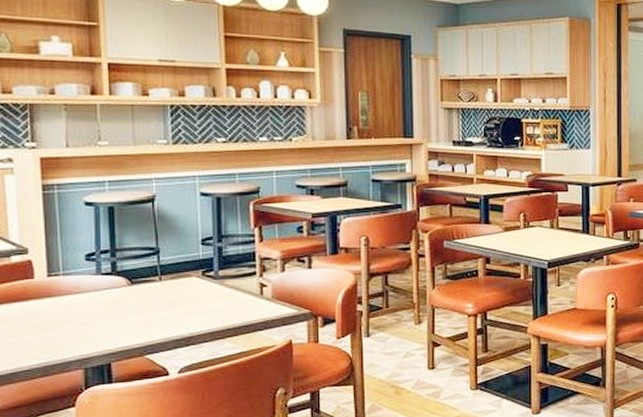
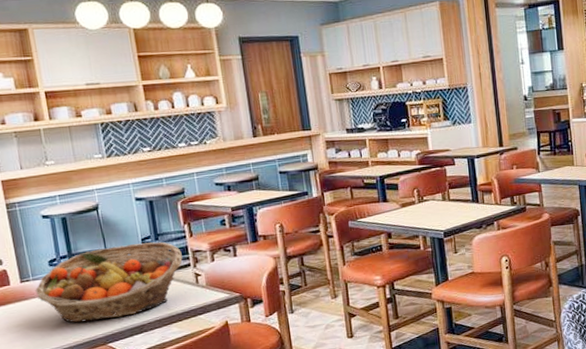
fruit basket: none [64,244,248,329] -> present [35,241,183,323]

